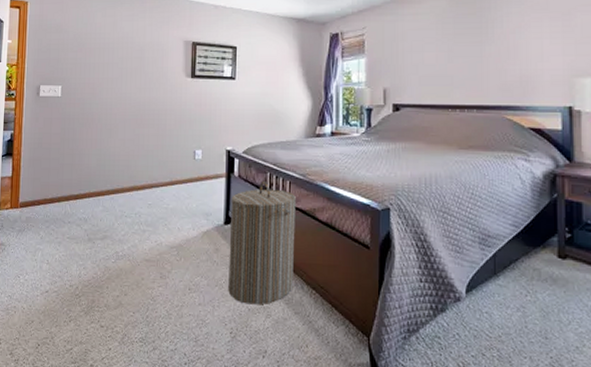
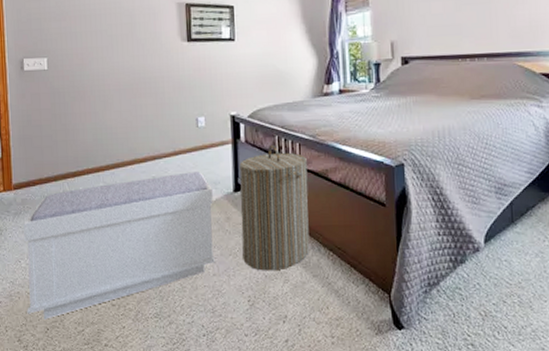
bench: none [21,202,204,335] -> present [23,172,215,319]

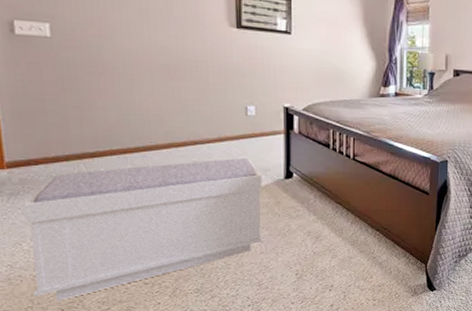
laundry hamper: present [239,145,310,271] -> none [291,138,360,249]

